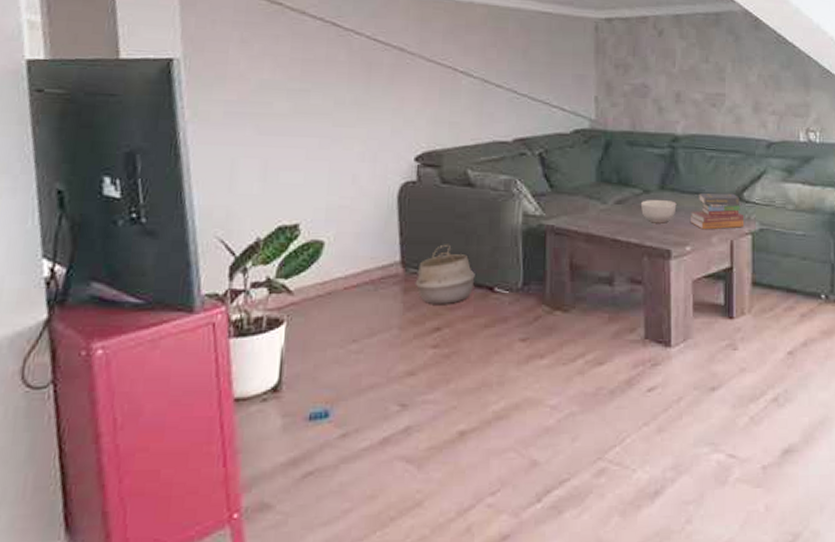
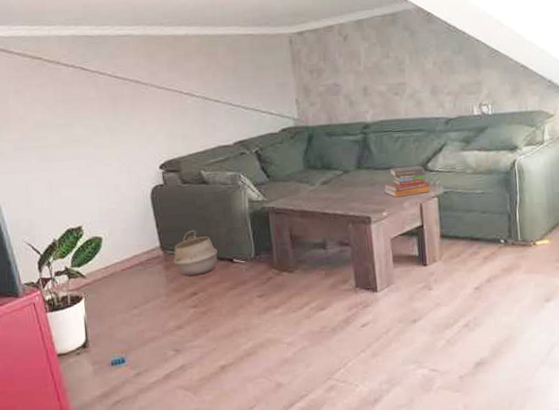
bowl: present [640,199,677,224] -> none [342,176,372,197]

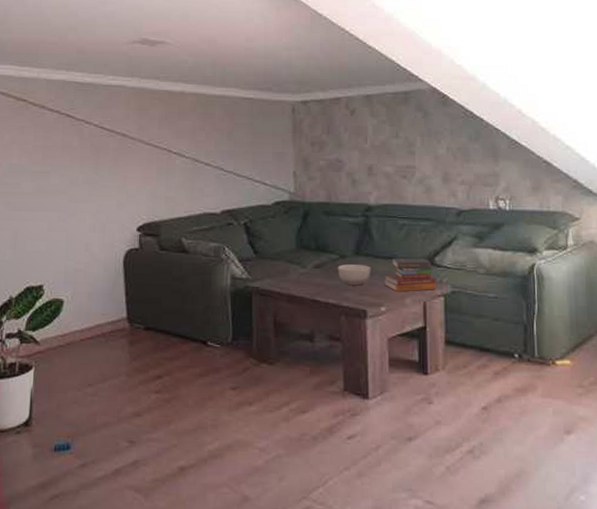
woven basket: present [173,230,218,276] -> none [139,303,190,355]
bowl: none [342,176,372,197] -> present [337,263,371,286]

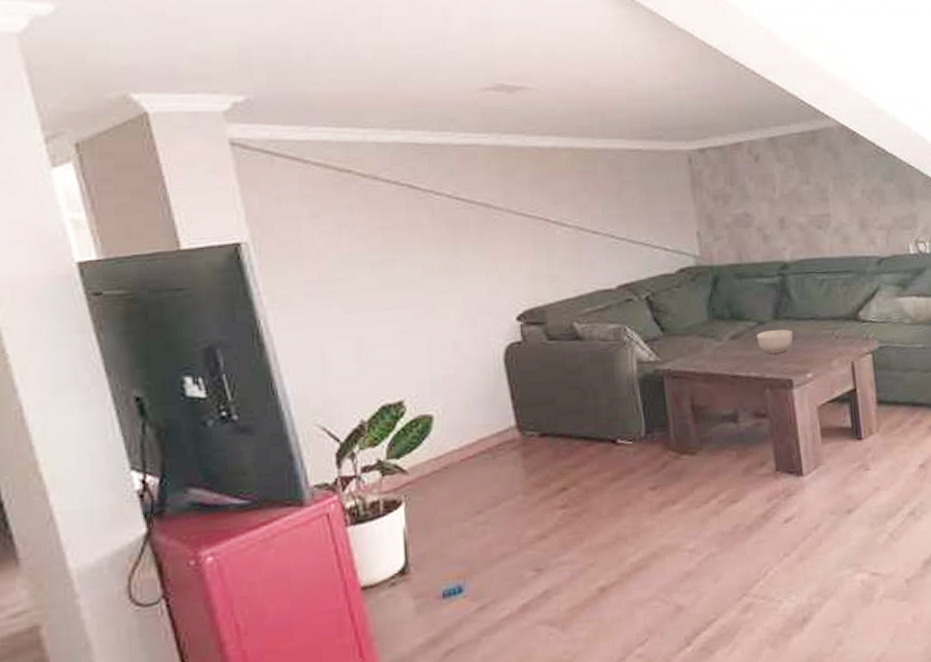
books: present [384,257,437,292] -> none [807,314,864,355]

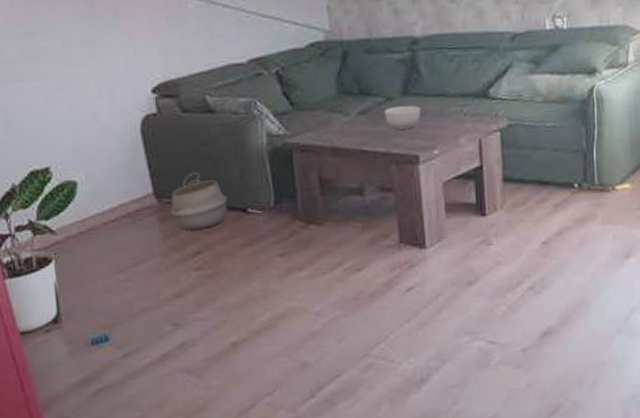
woven basket: none [534,402,596,465] -> present [170,171,228,230]

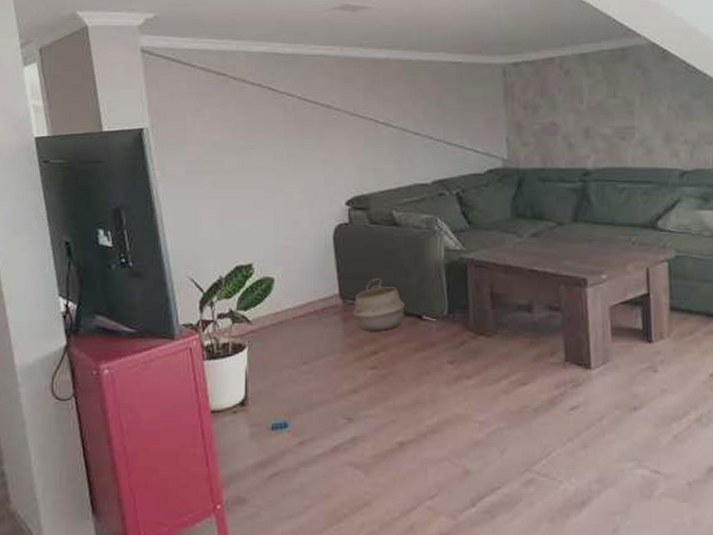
bowl: present [383,105,421,130] -> none [554,231,591,254]

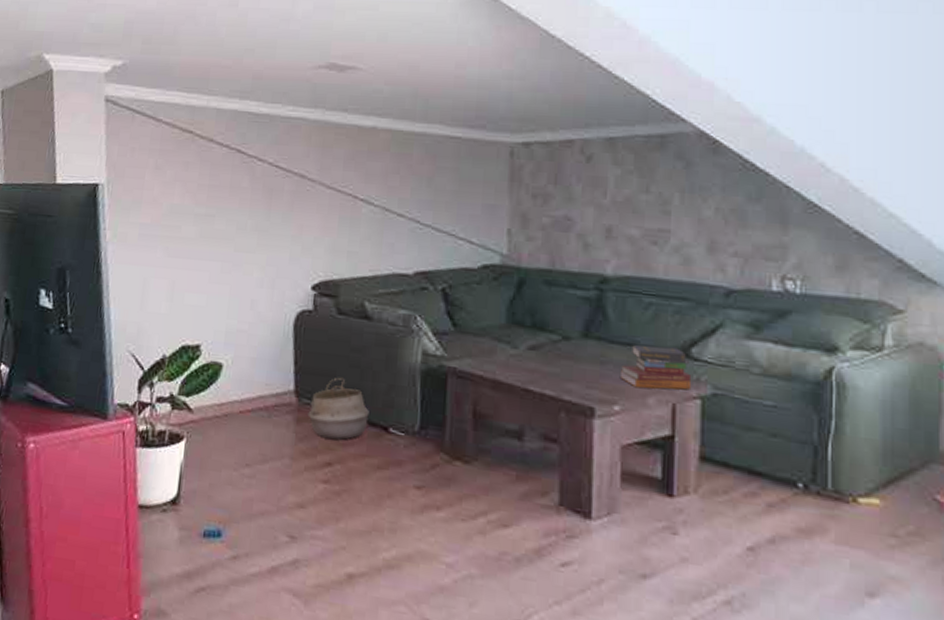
books: none [604,222,660,259] -> present [619,345,692,390]

